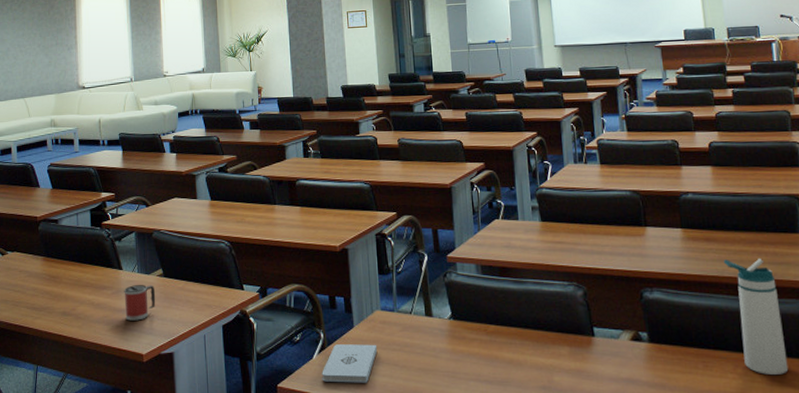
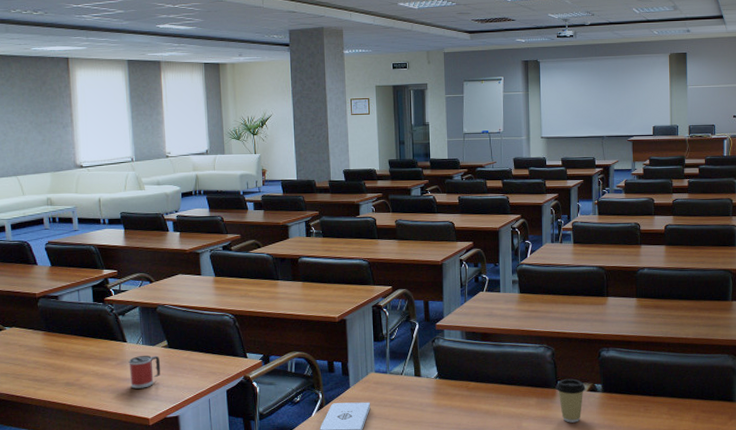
coffee cup: none [591,324,629,379] -> present [556,379,586,423]
water bottle: present [723,259,789,374] -> none [667,322,710,414]

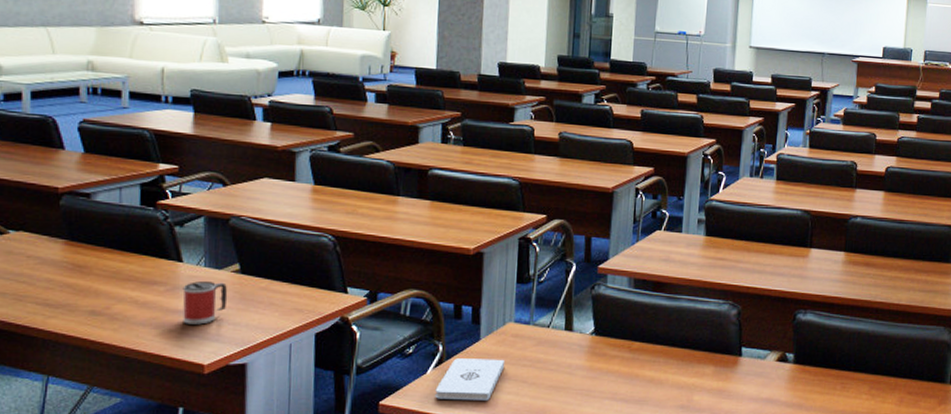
coffee cup: present [556,379,586,423] -> none [738,345,775,399]

